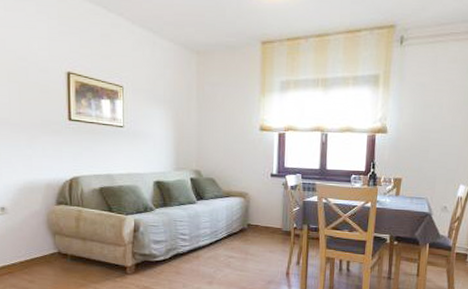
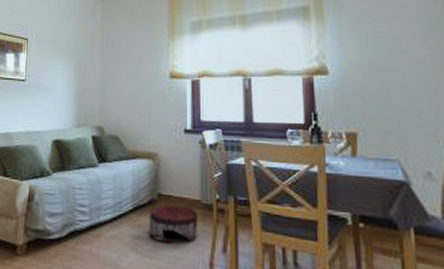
pouf: none [239,232,279,260] -> present [148,204,198,243]

